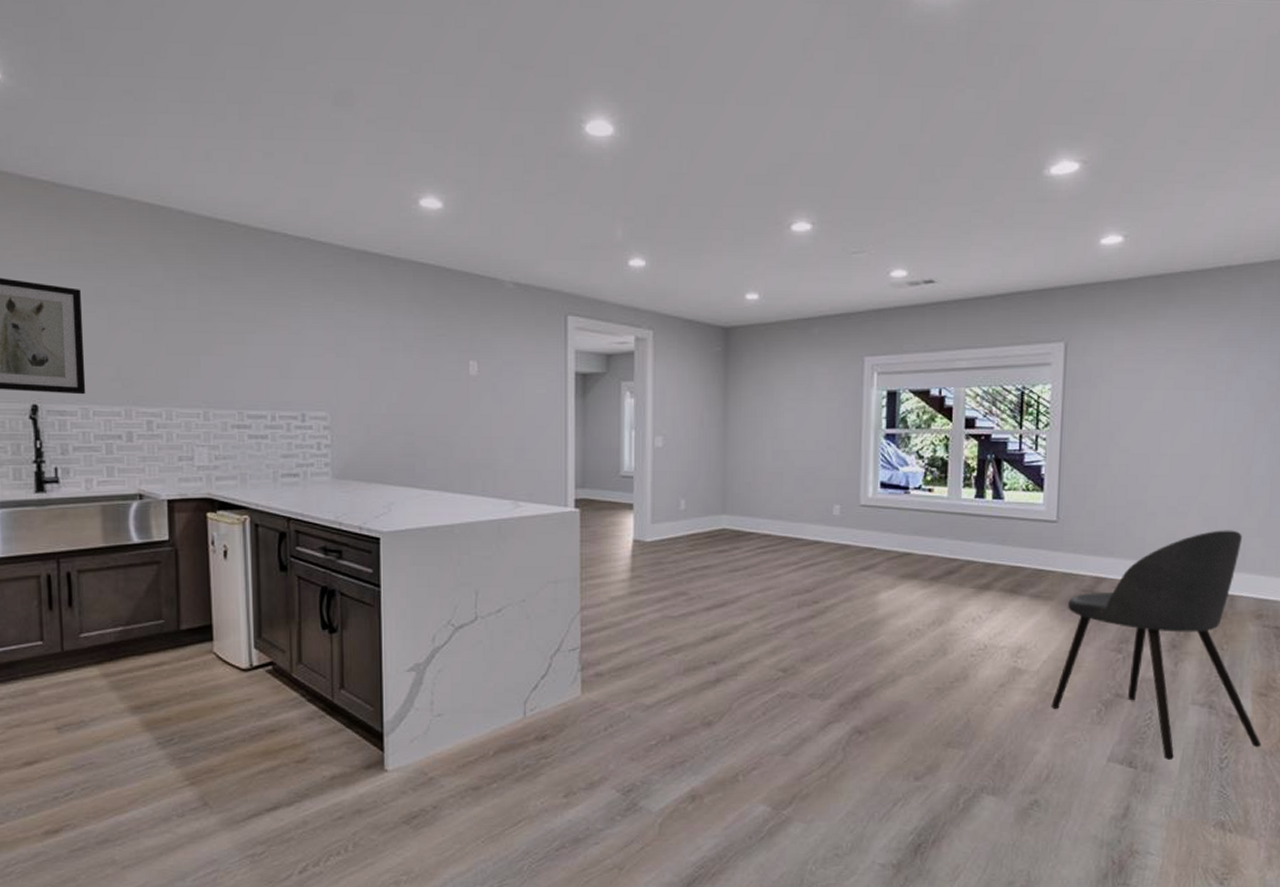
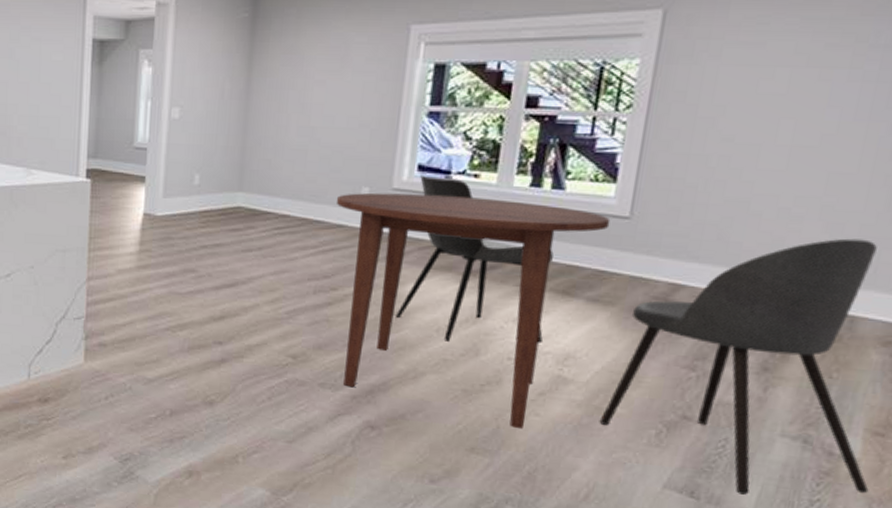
dining table: none [811,509,1042,720] -> present [336,192,611,430]
dining chair: none [872,491,1000,644] -> present [395,174,554,343]

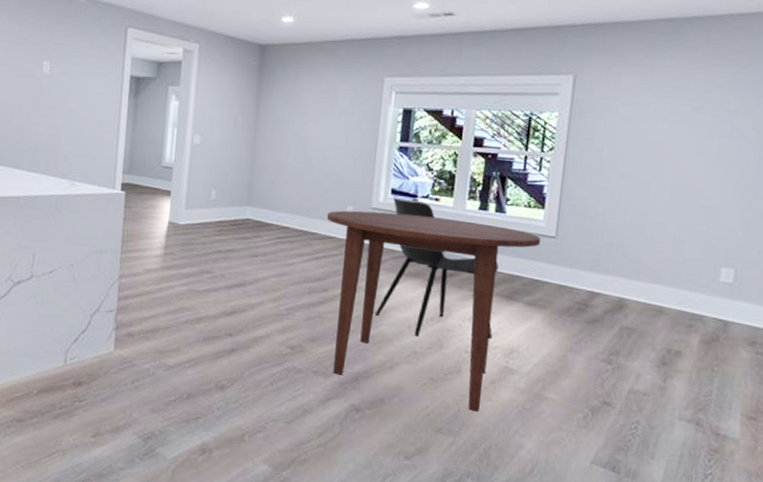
dining chair: present [599,238,877,495] -> none [539,258,748,470]

